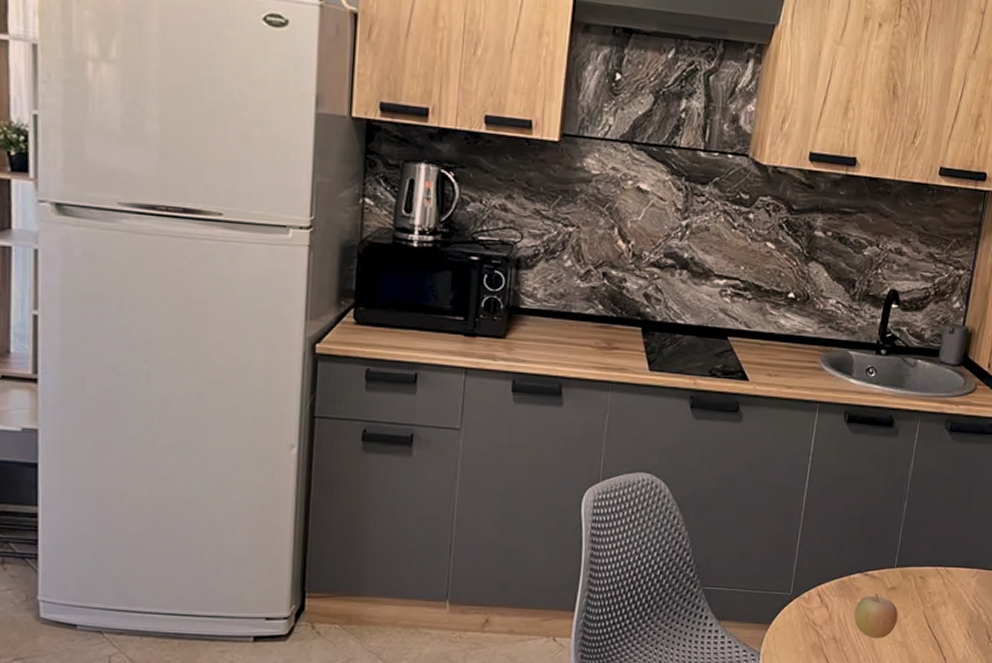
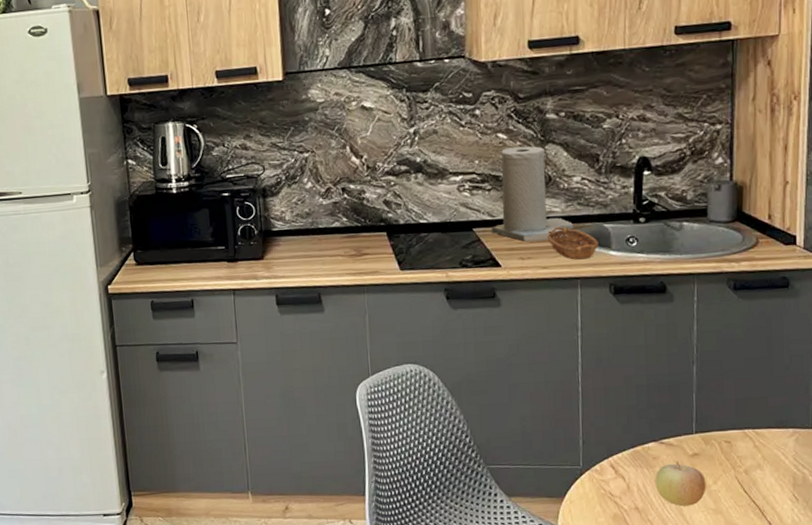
paper towel: none [745,258,823,360] -> present [491,146,574,242]
basket: none [795,348,842,384] -> present [546,227,598,260]

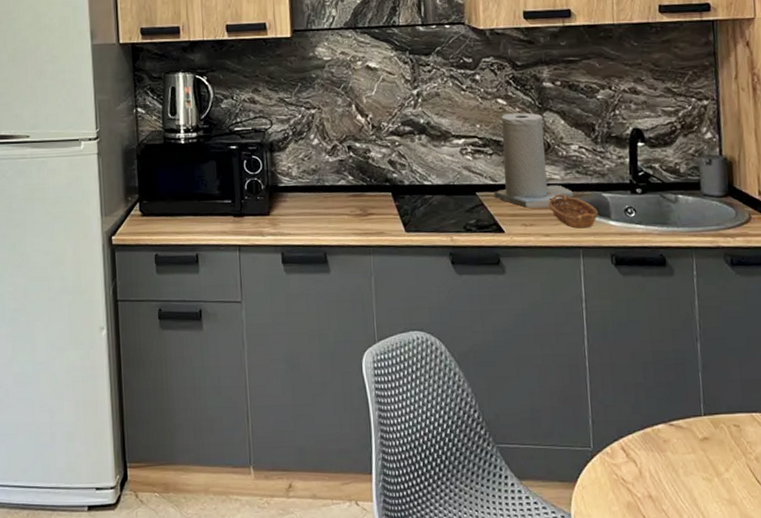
fruit: present [655,461,706,506] -> none [666,445,719,496]

